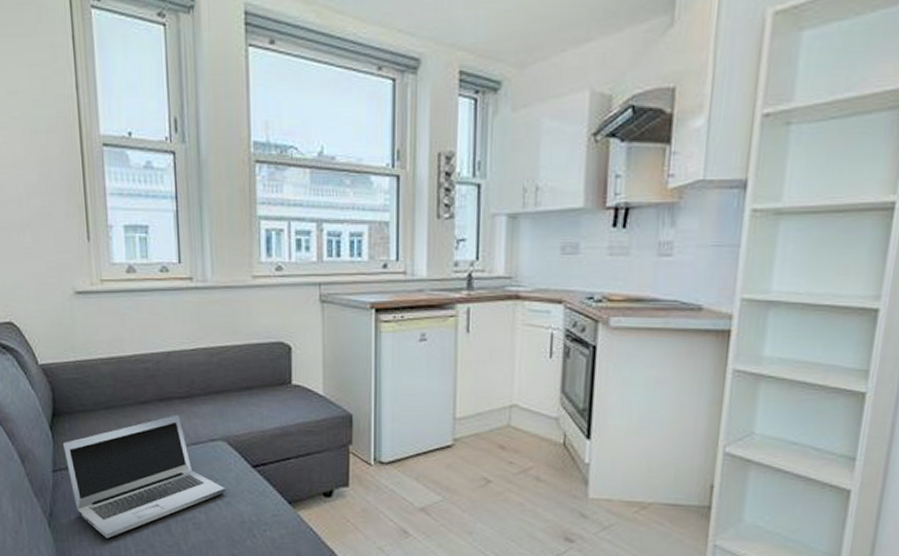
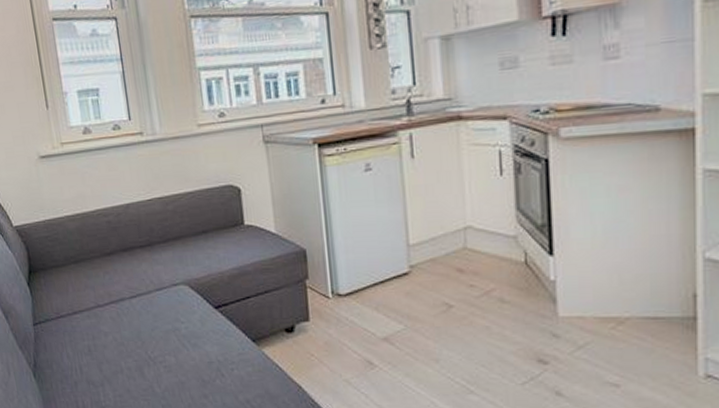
laptop: present [62,414,226,539] -> none [39,263,192,385]

